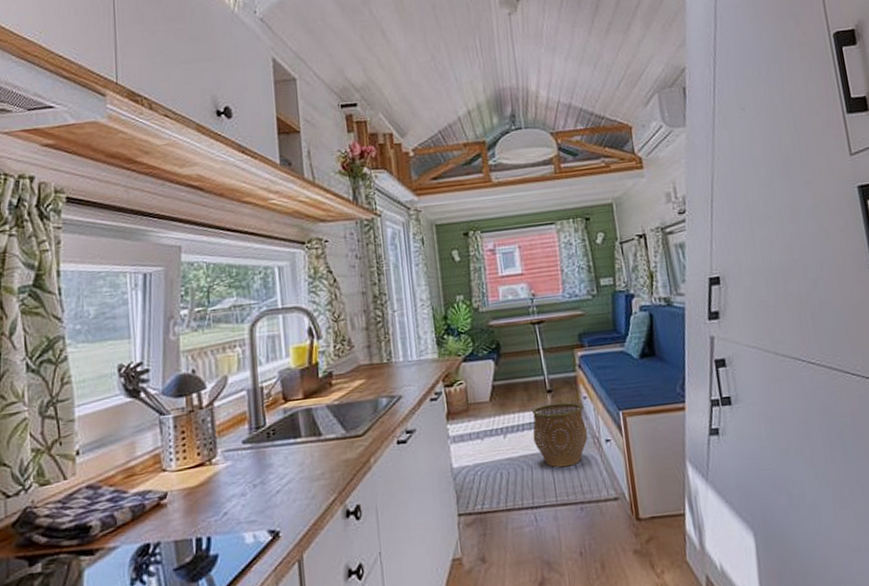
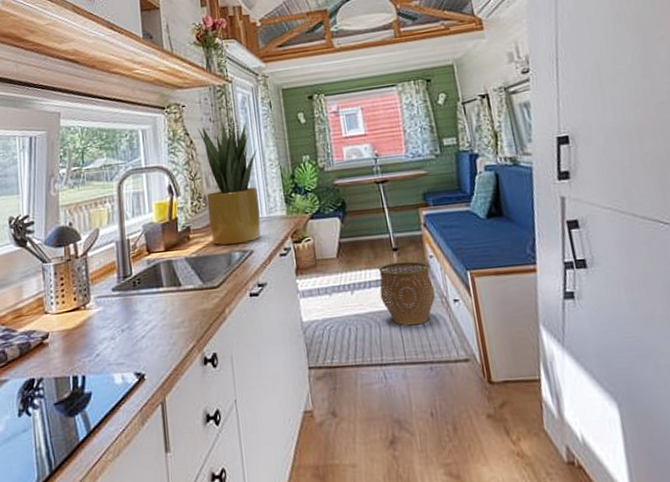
planter: none [342,253,411,391] -> present [197,117,261,246]

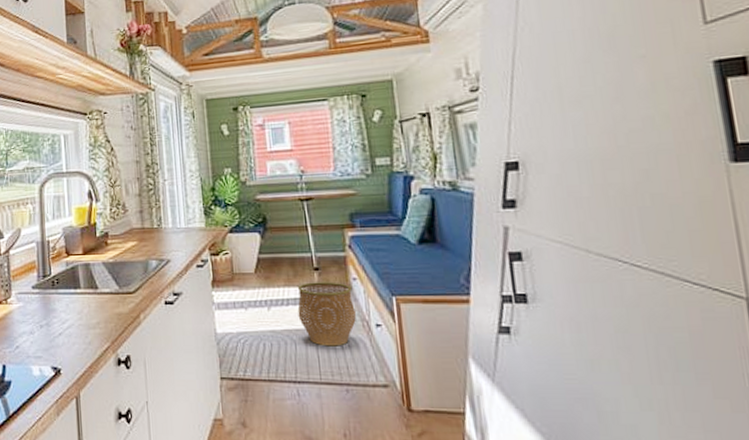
planter: present [197,117,261,246] -> none [118,126,179,253]

